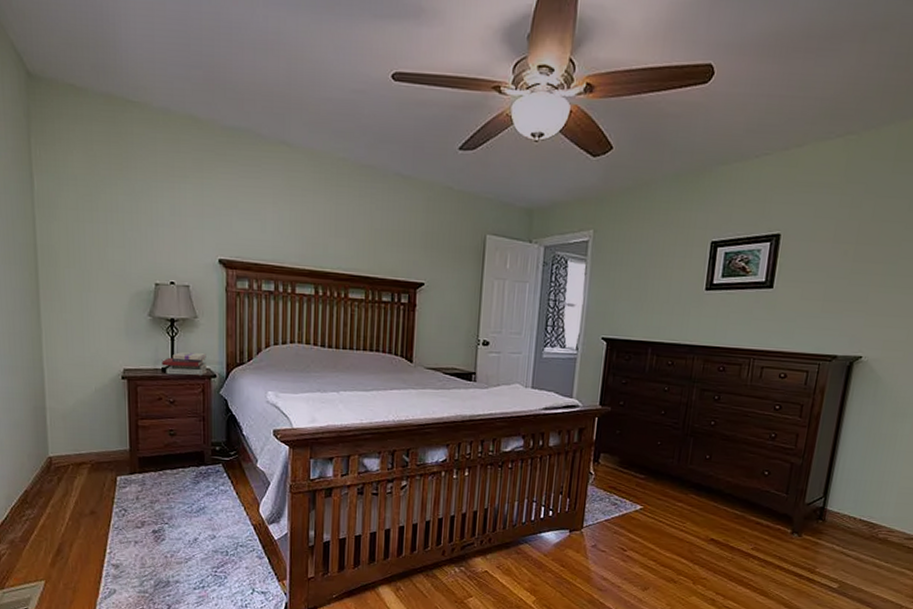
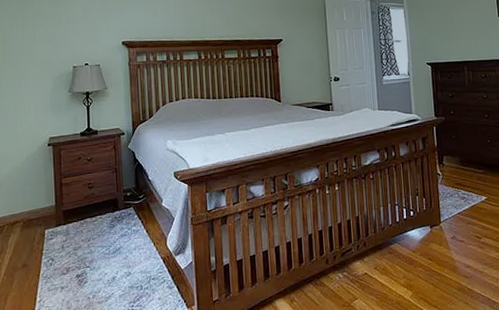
books: present [161,352,208,377] -> none [80,116,118,138]

